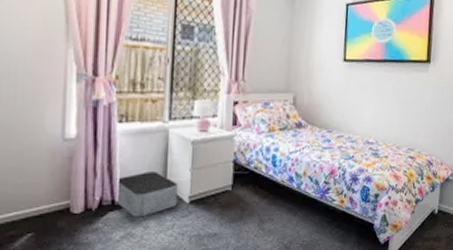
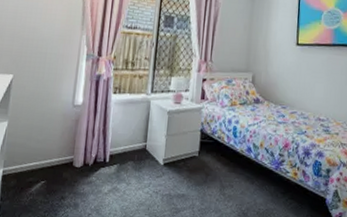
storage bin: present [113,172,178,217] -> none [105,135,155,175]

